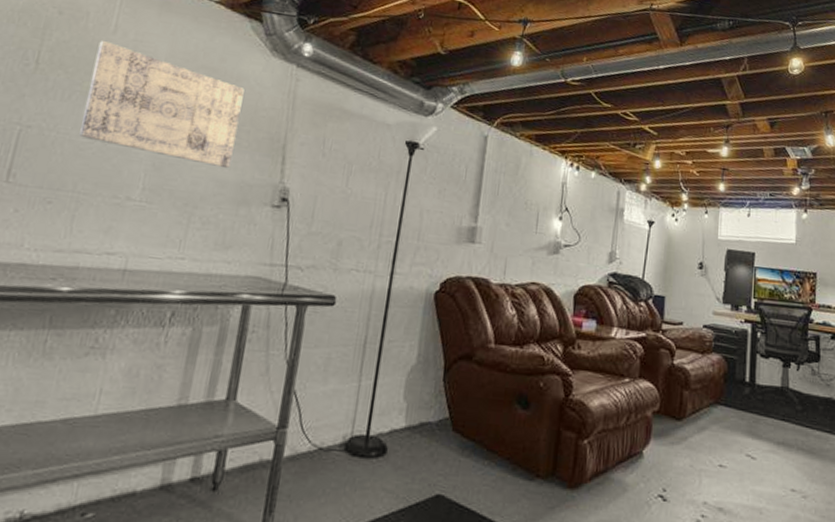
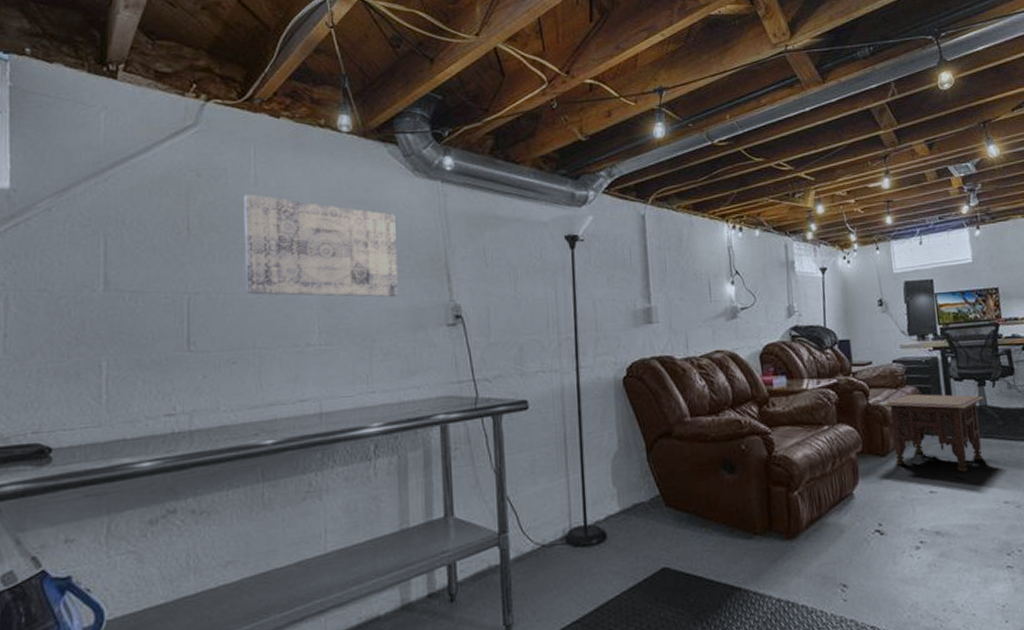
side table: none [685,362,787,452] -> present [881,393,985,472]

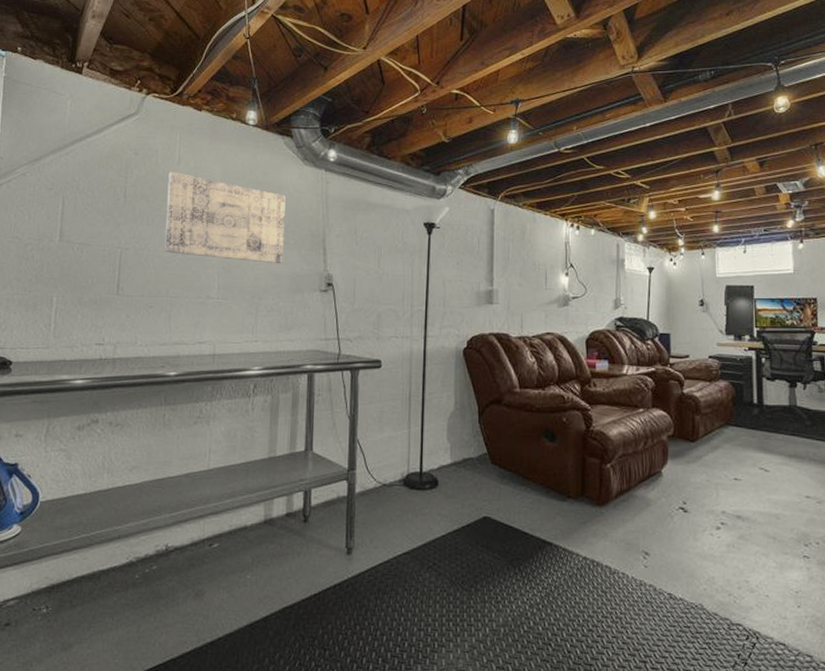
side table: present [881,393,985,472] -> none [695,388,795,465]

